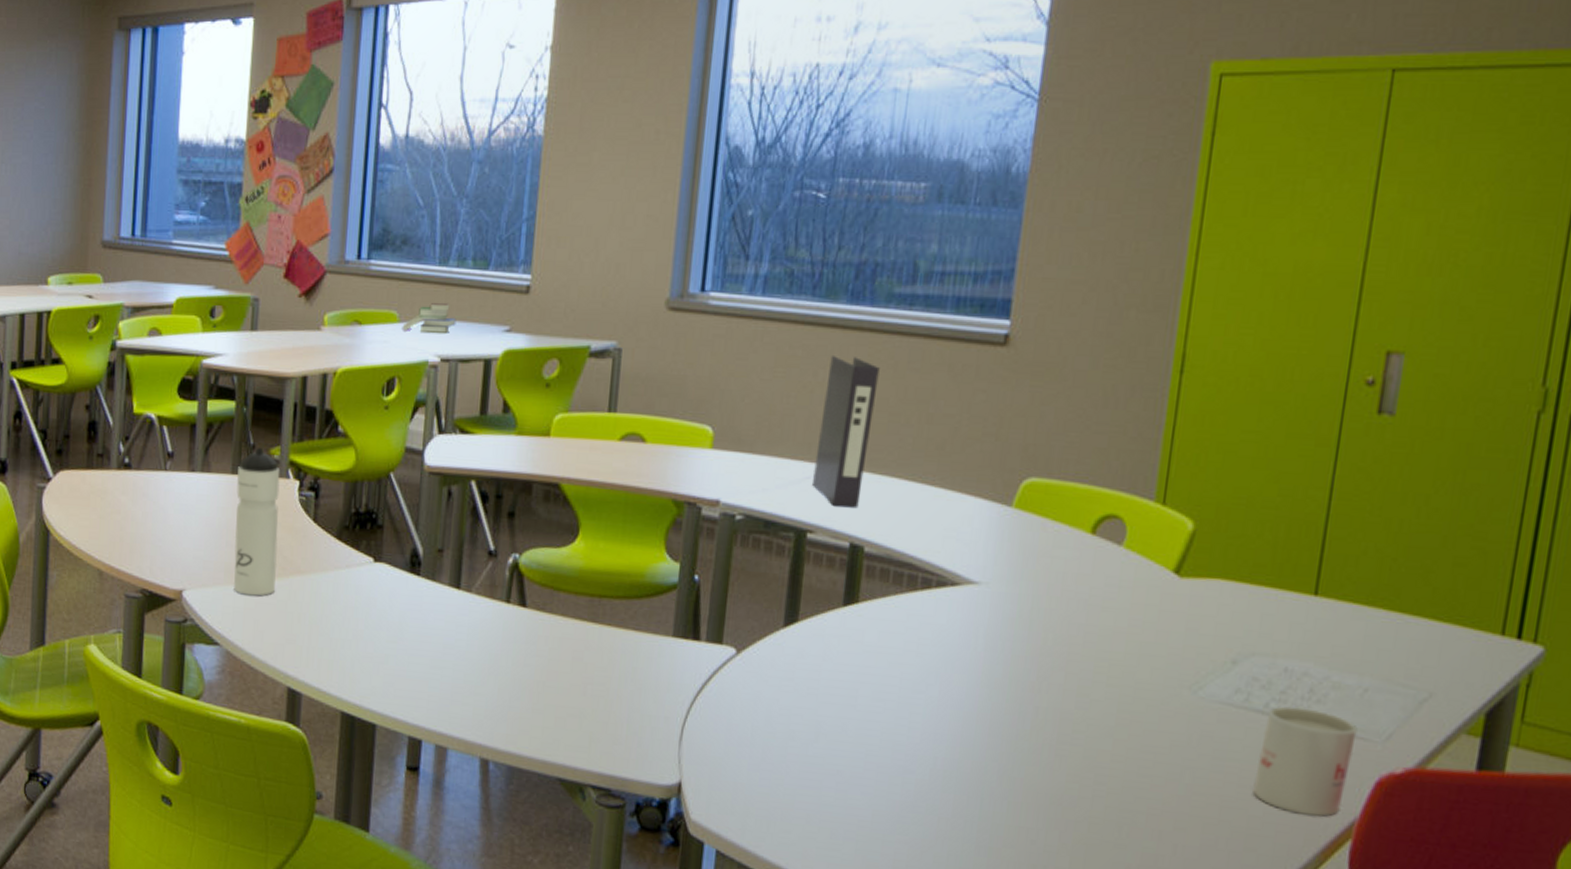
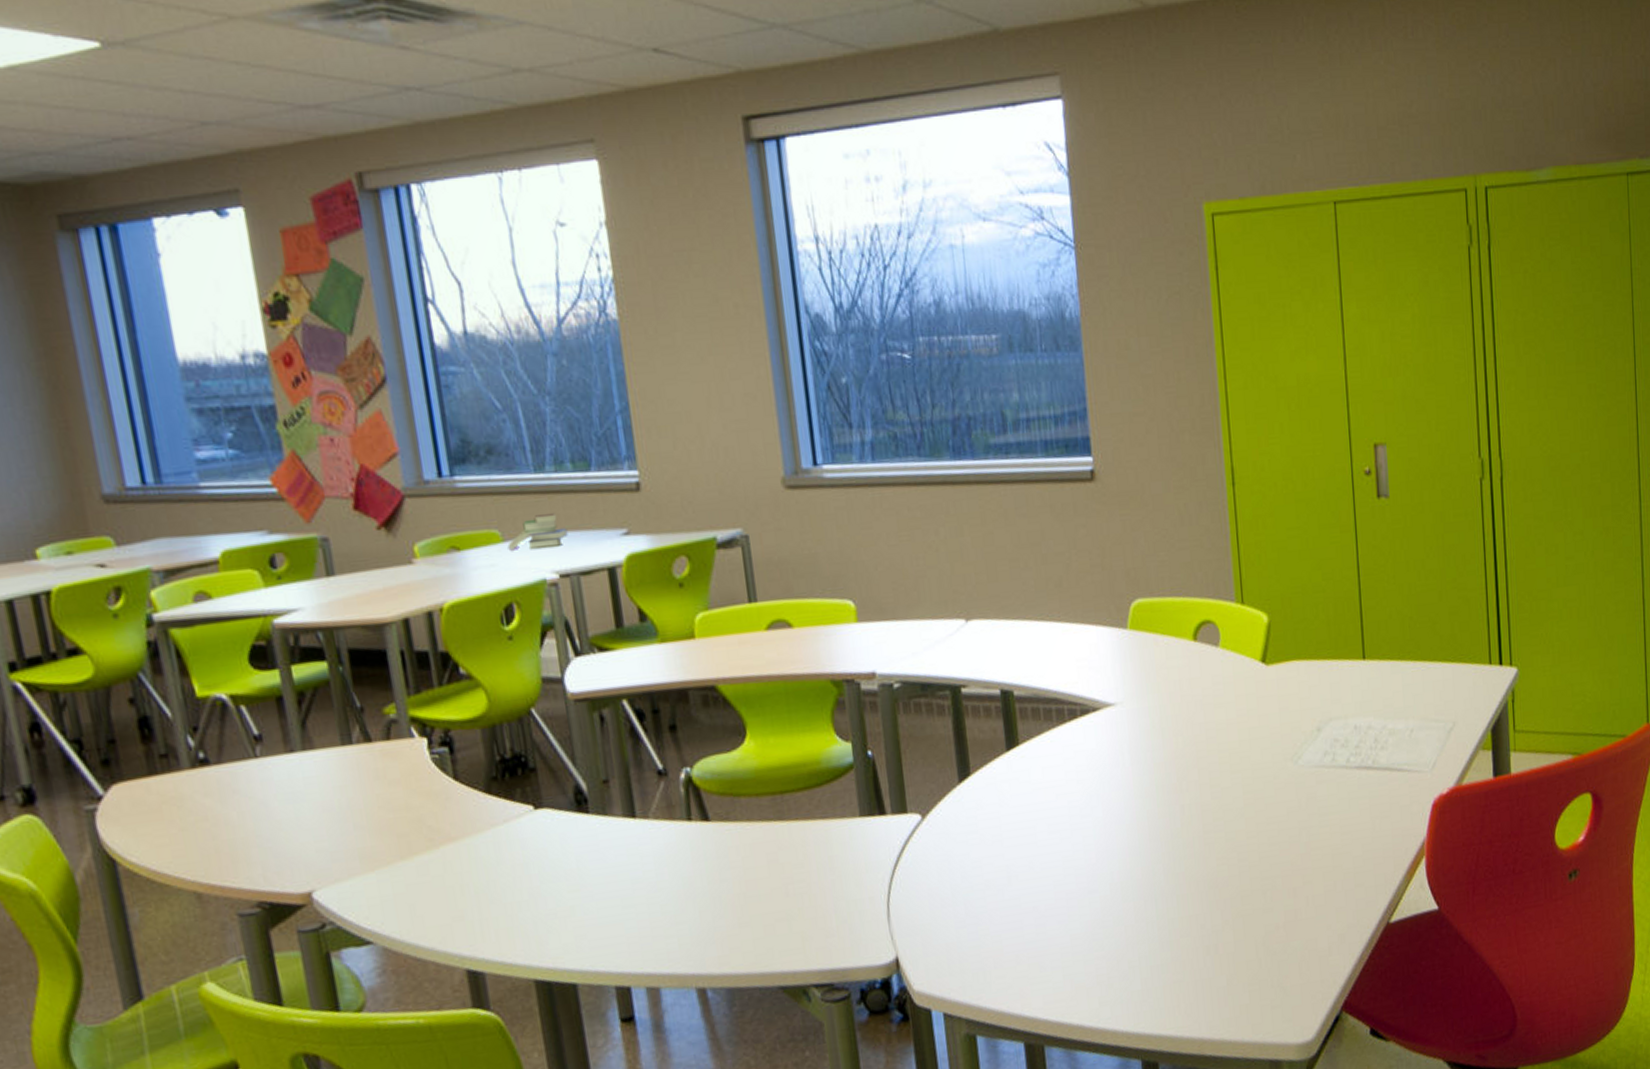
water bottle: present [234,447,281,596] -> none [348,708,426,880]
binder: present [812,354,880,508] -> none [947,510,1001,657]
mug: present [1253,706,1358,817] -> none [1350,755,1414,846]

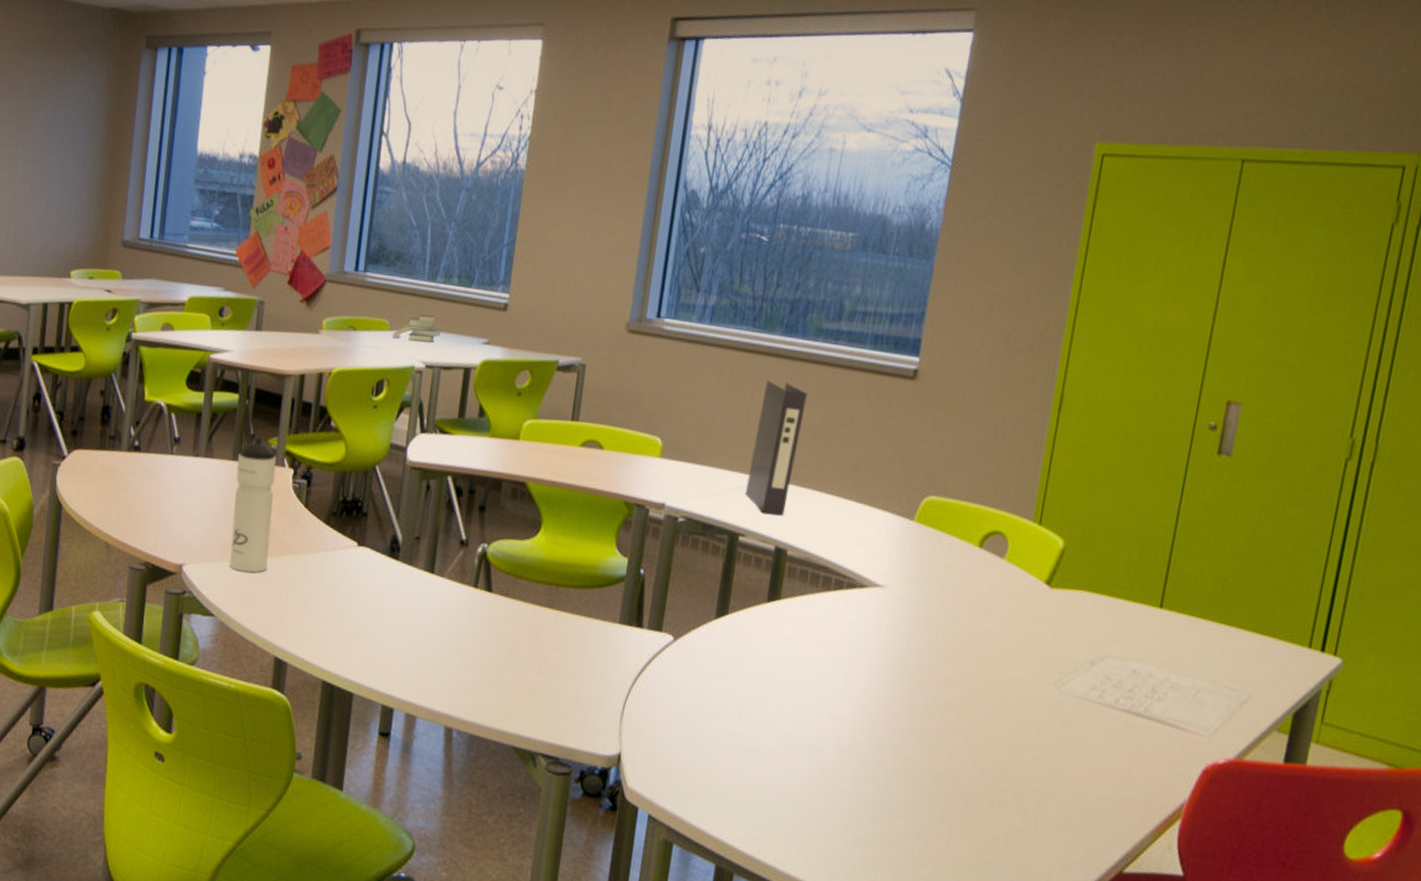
water bottle: none [348,708,426,880] -> present [230,437,277,573]
binder: none [947,510,1001,657] -> present [745,379,807,516]

